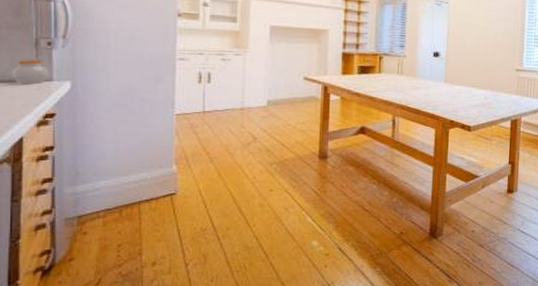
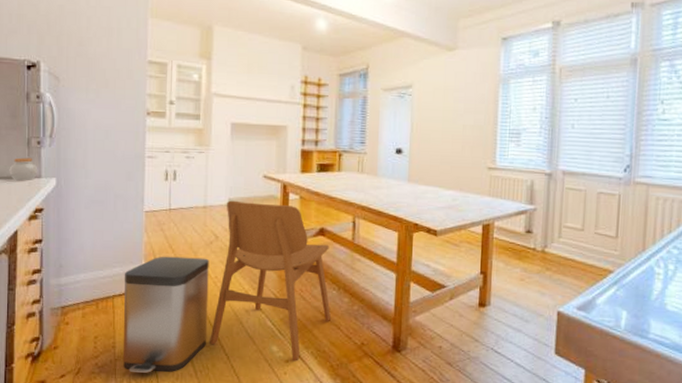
pedal bin: none [150,159,247,278] -> present [122,256,209,373]
dining chair: none [247,102,371,253] -> present [210,200,331,360]

